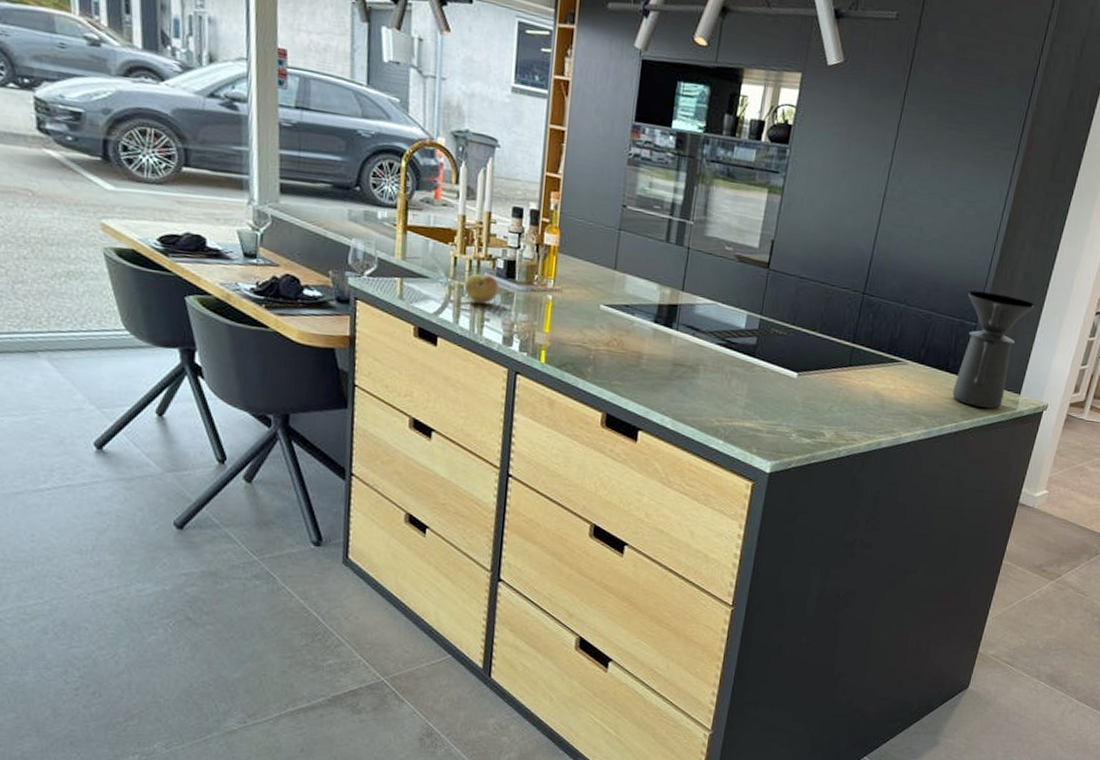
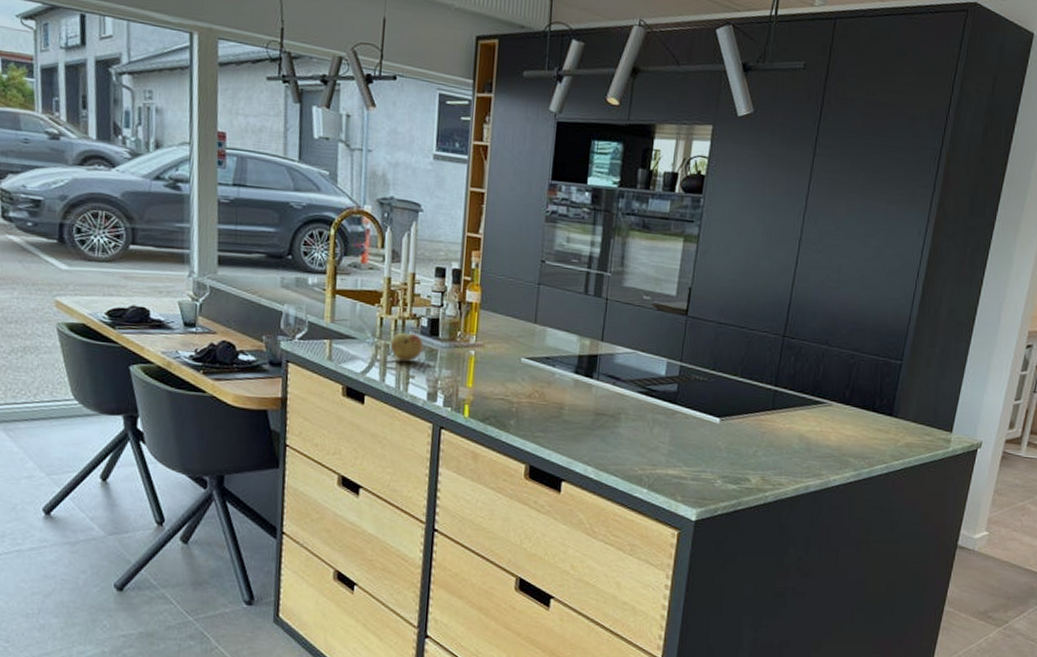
coffee maker: present [952,290,1035,409] -> none [881,328,962,448]

